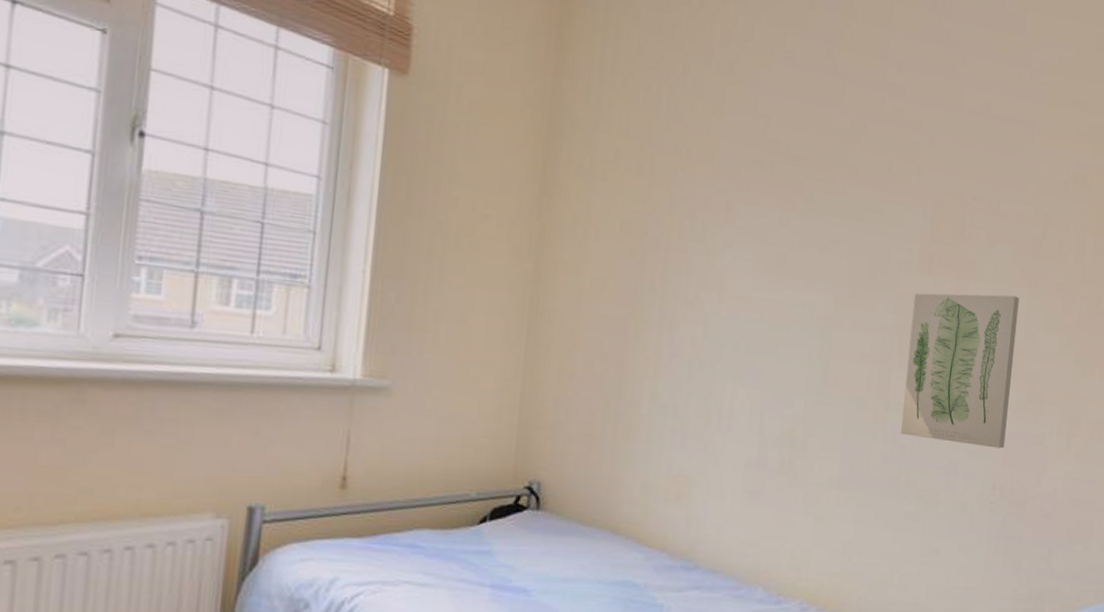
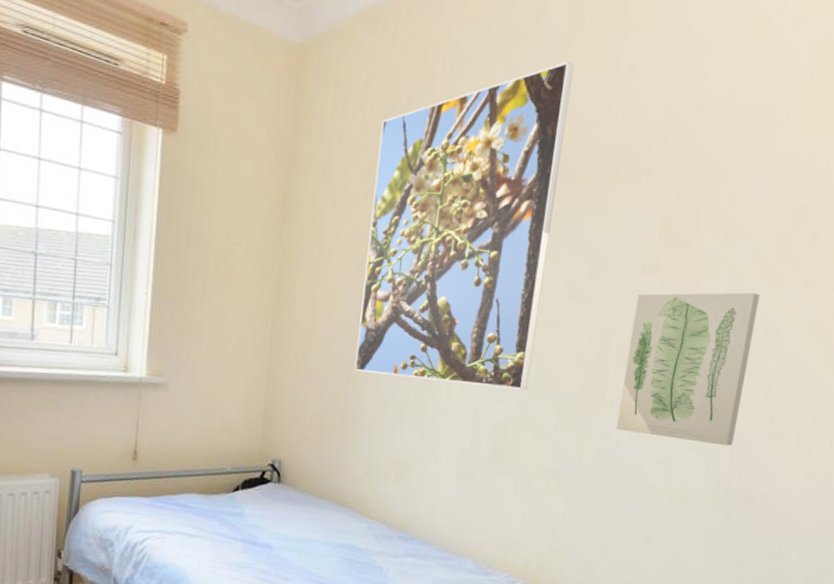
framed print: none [628,52,847,394] -> present [355,61,574,391]

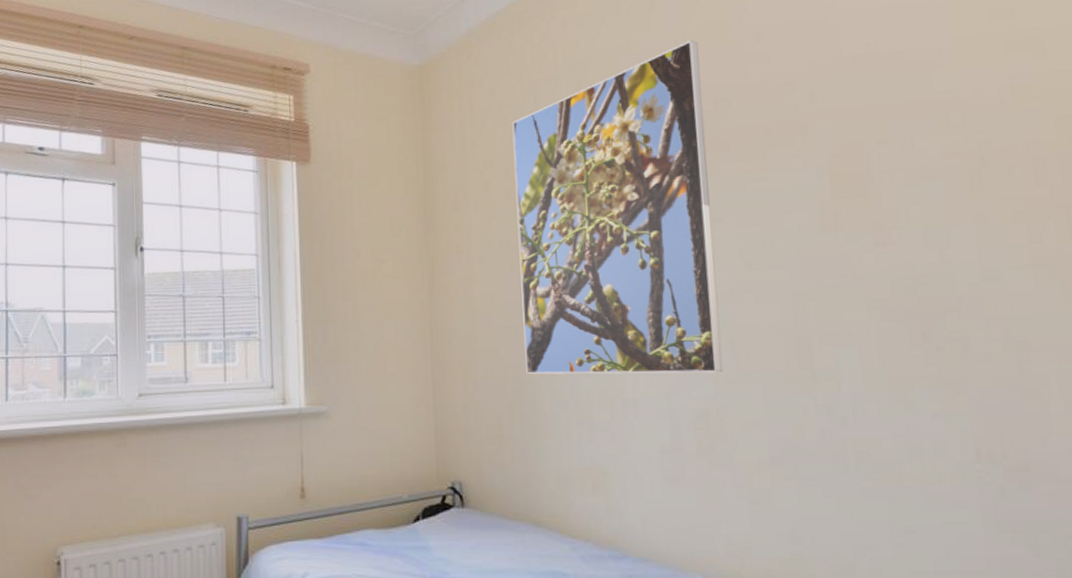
wall art: present [616,292,760,446] -> none [823,235,982,408]

